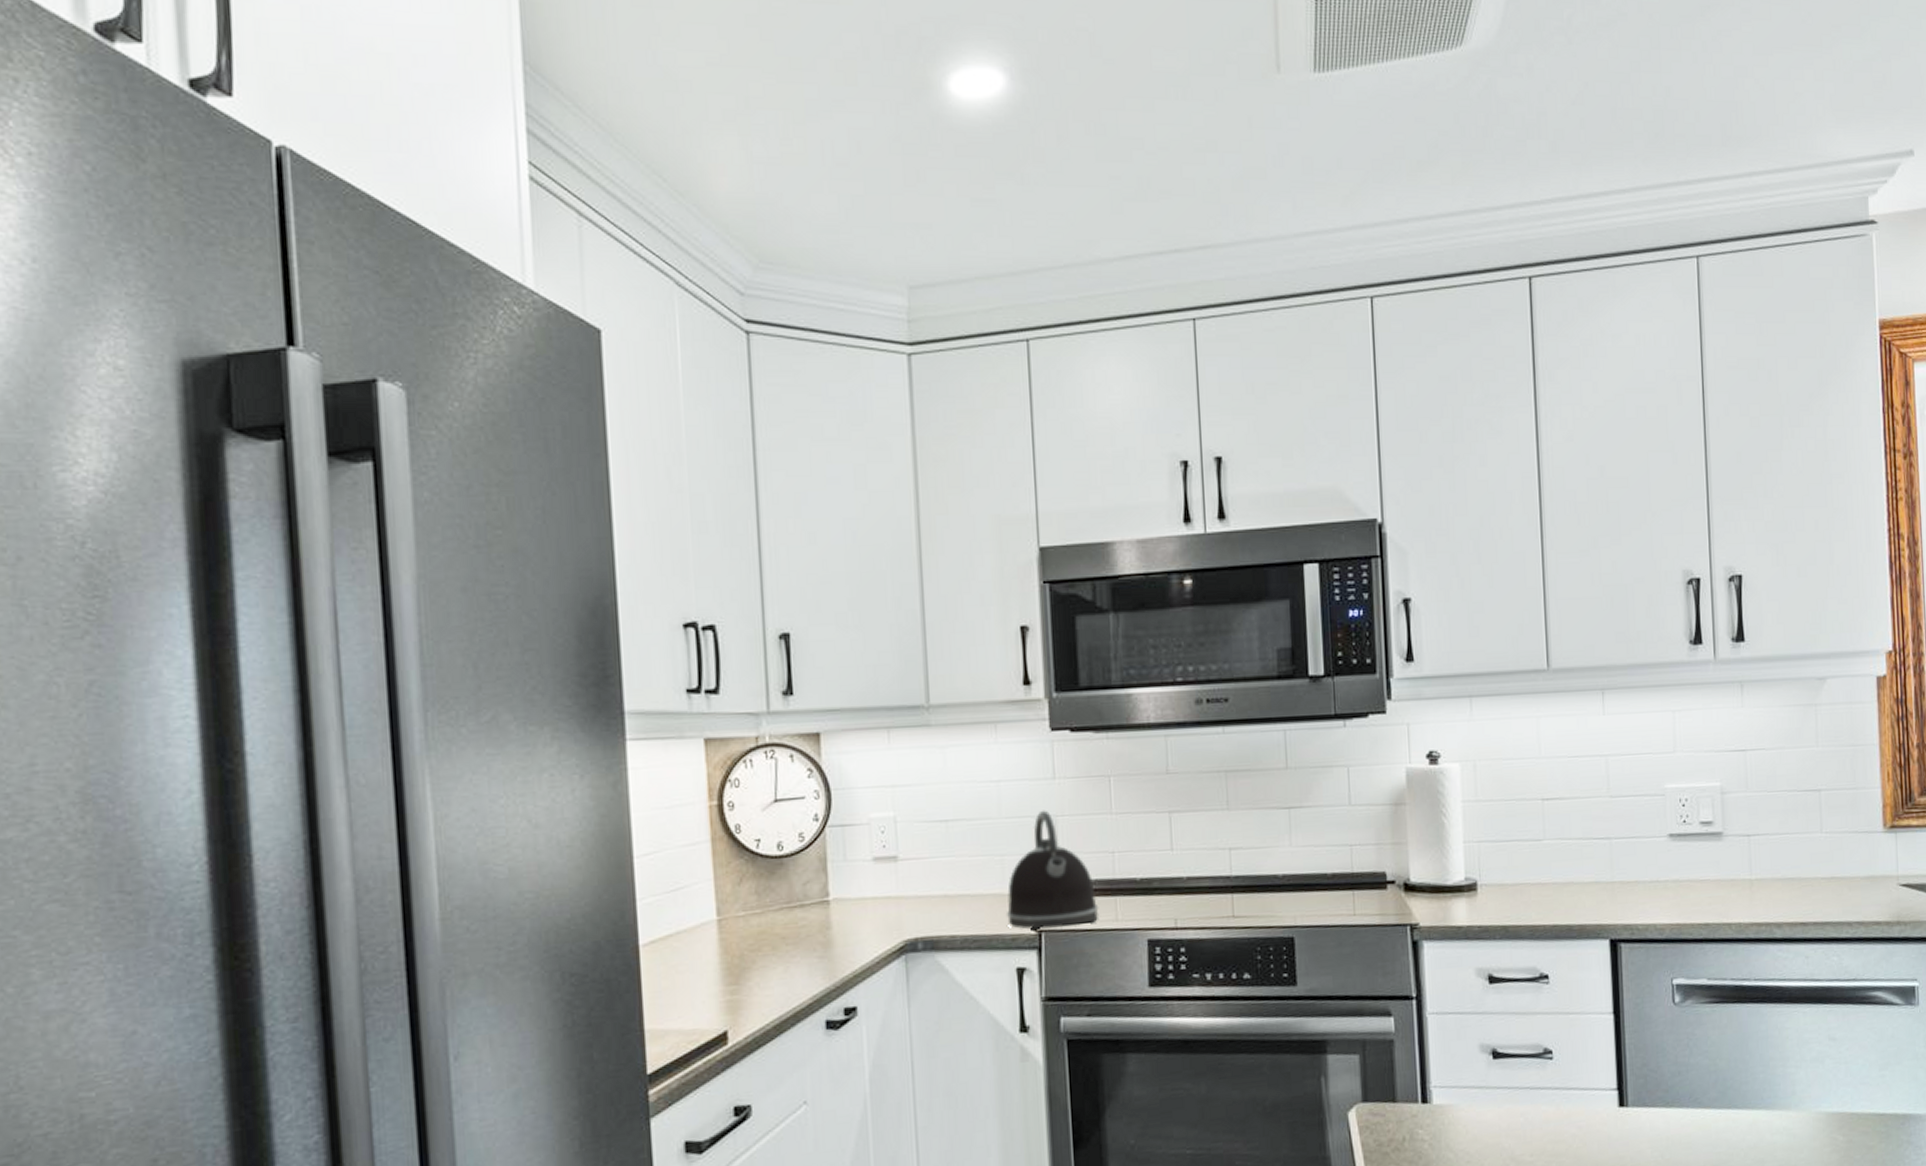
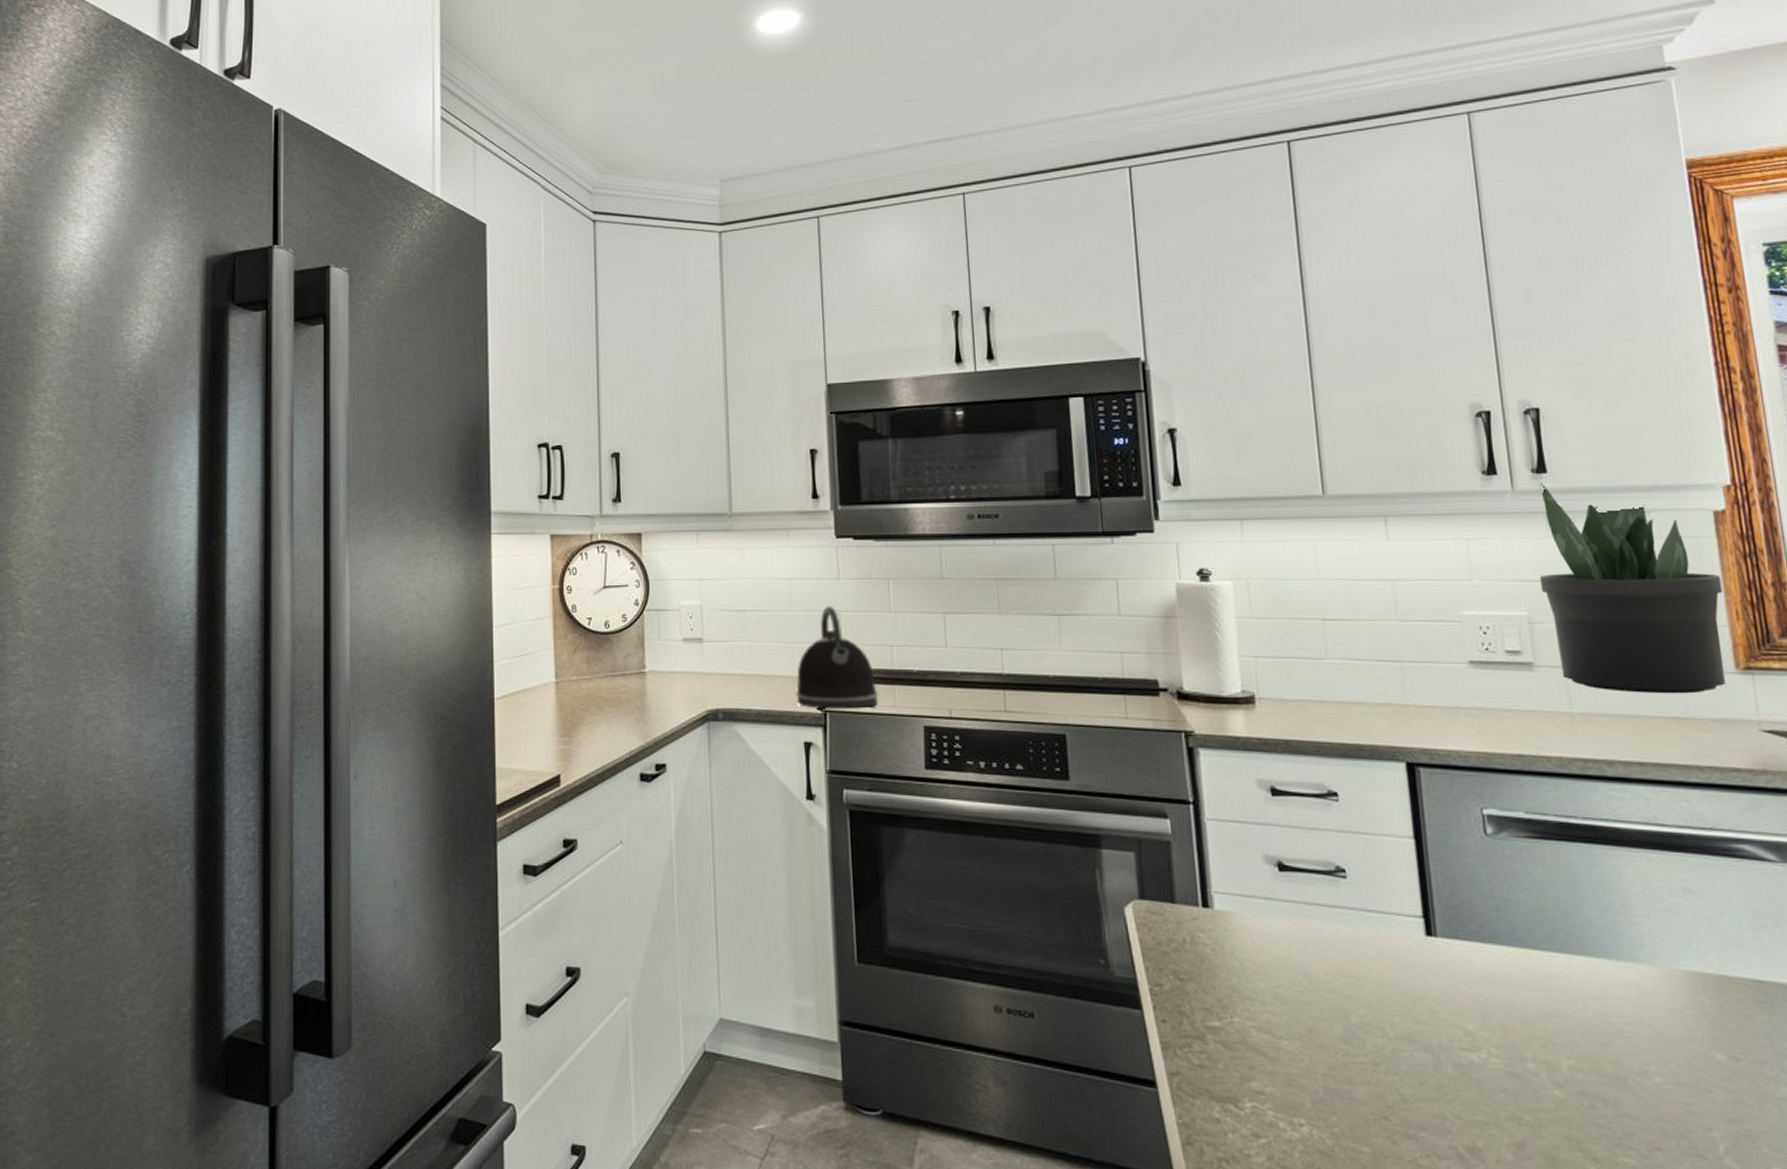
planter: none [1732,652,1879,857] -> present [1539,484,1725,694]

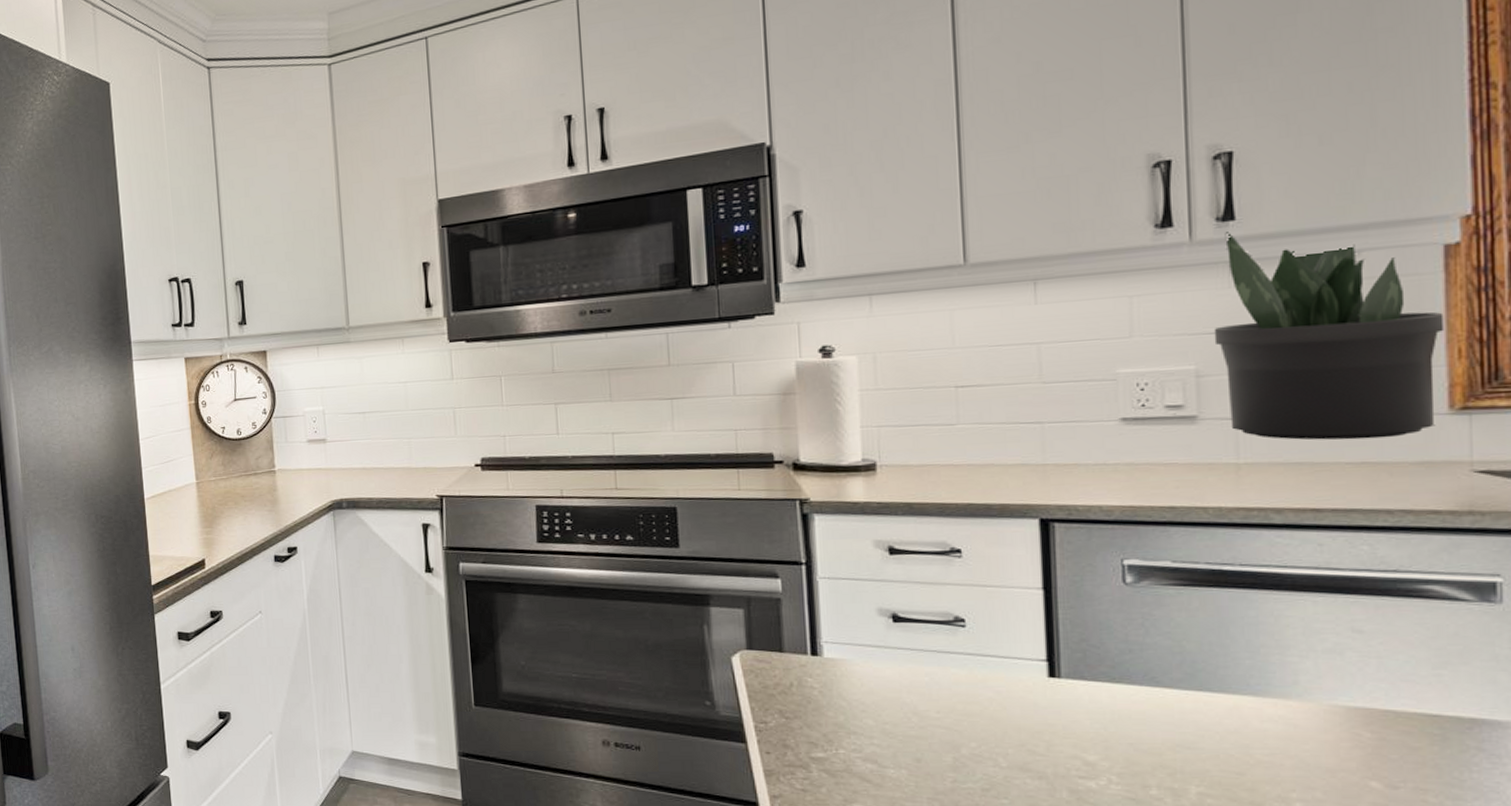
kettle: present [795,605,879,710] -> none [413,403,492,496]

